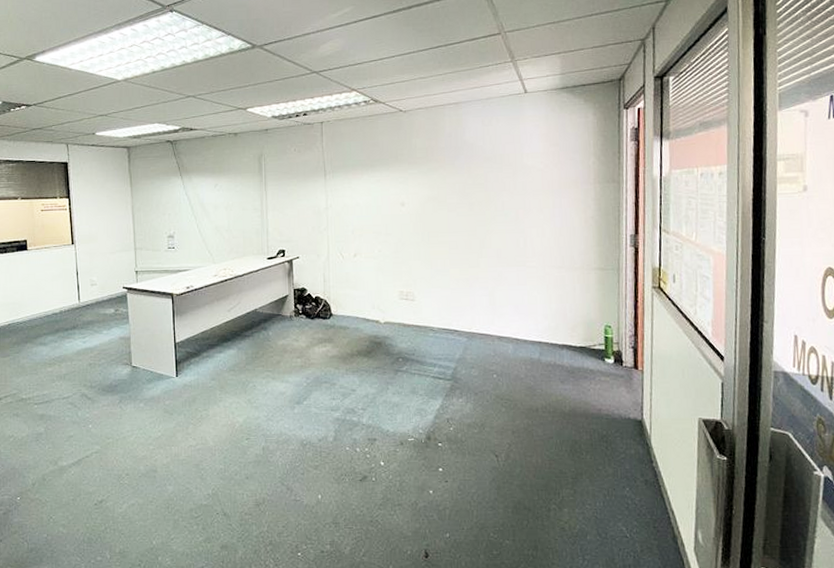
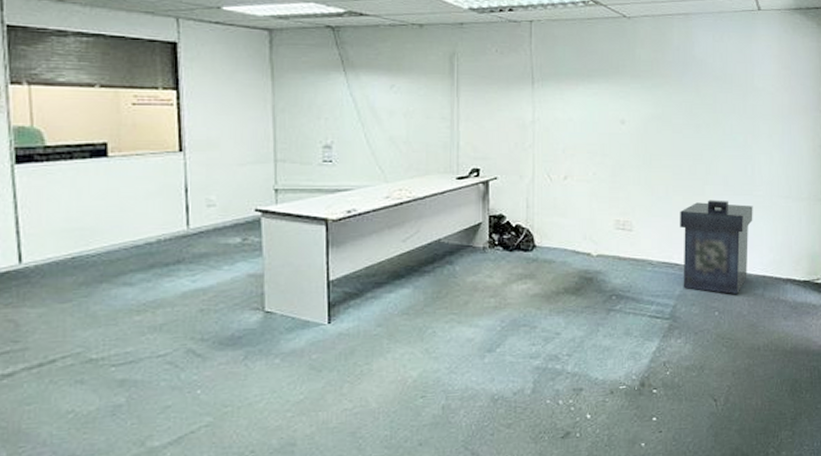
trash can: none [457,271,527,358] -> present [680,200,753,294]

